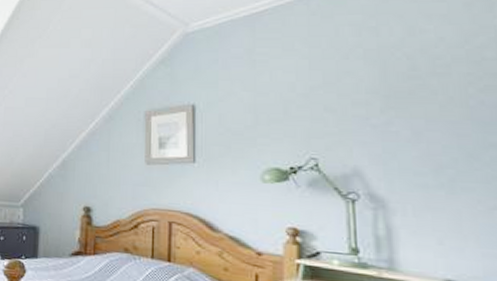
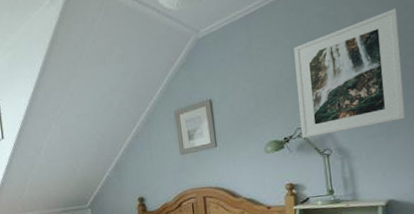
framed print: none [313,28,479,173] -> present [293,8,405,139]

